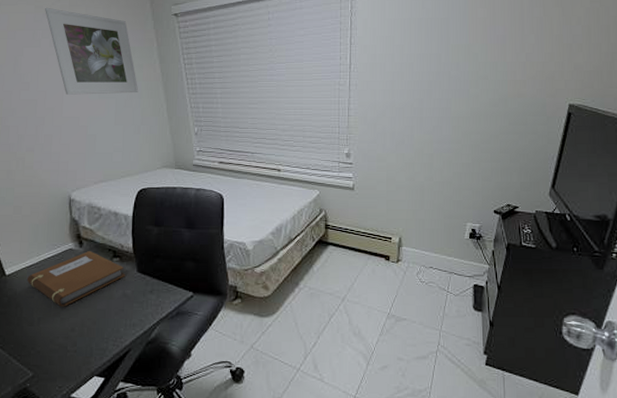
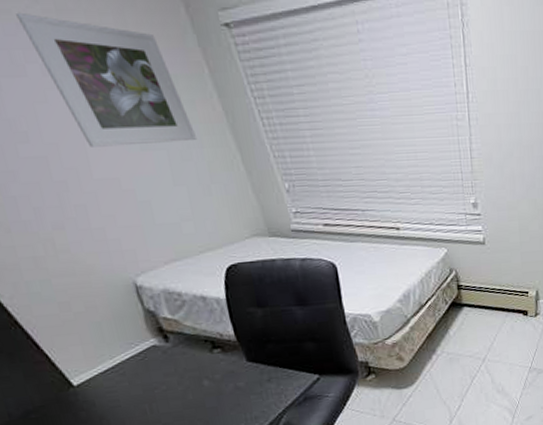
notebook: present [26,251,126,307] -> none [104,345,233,412]

